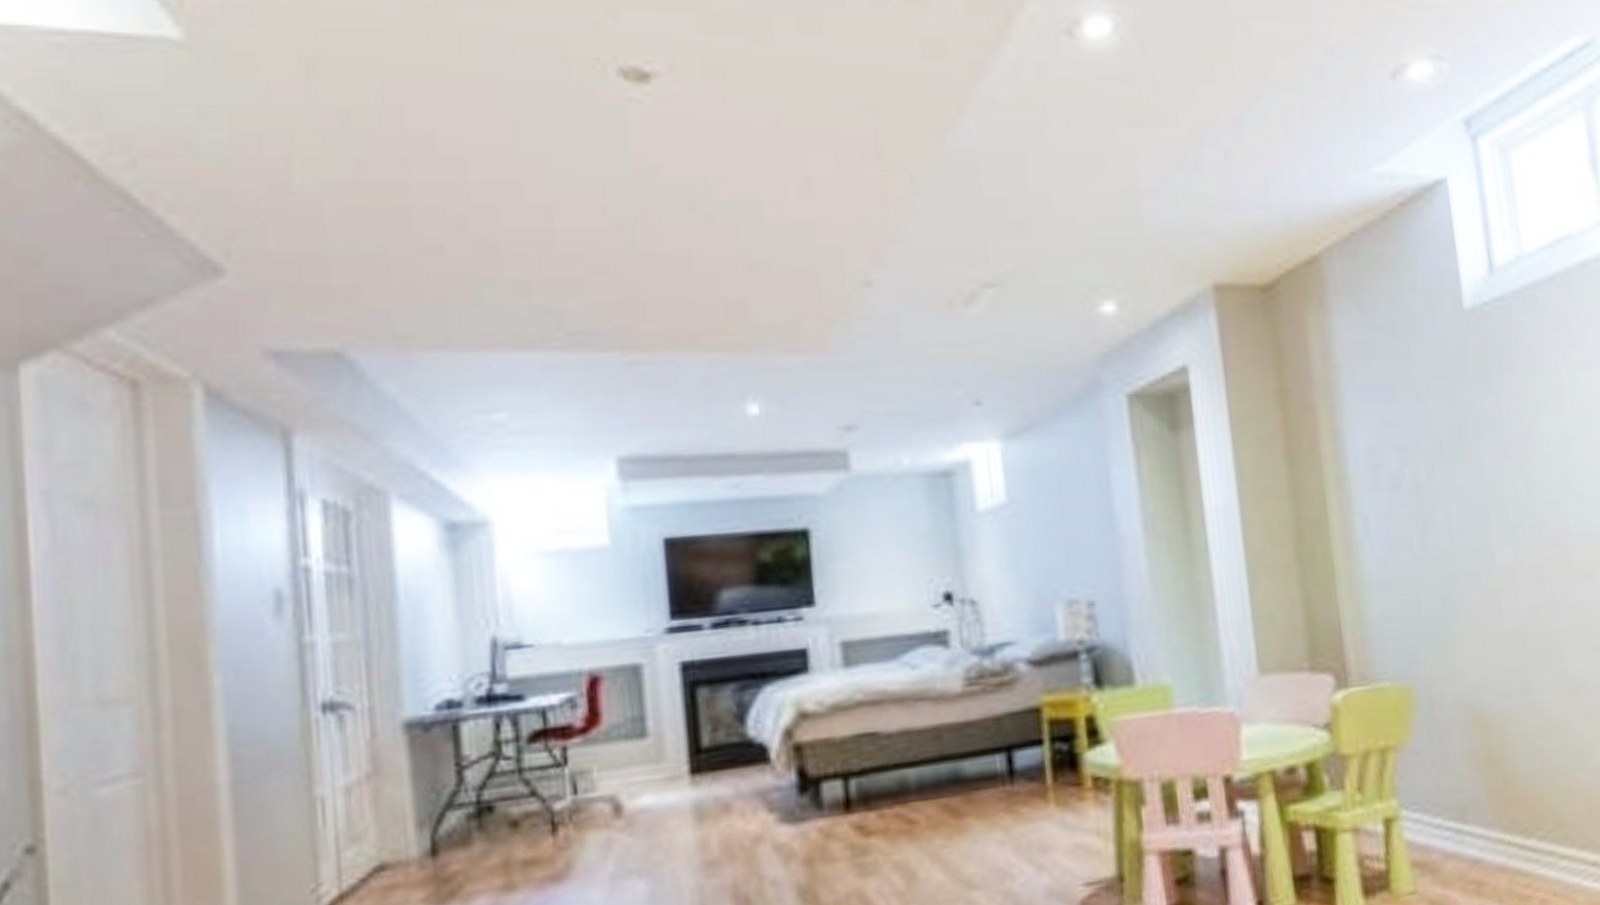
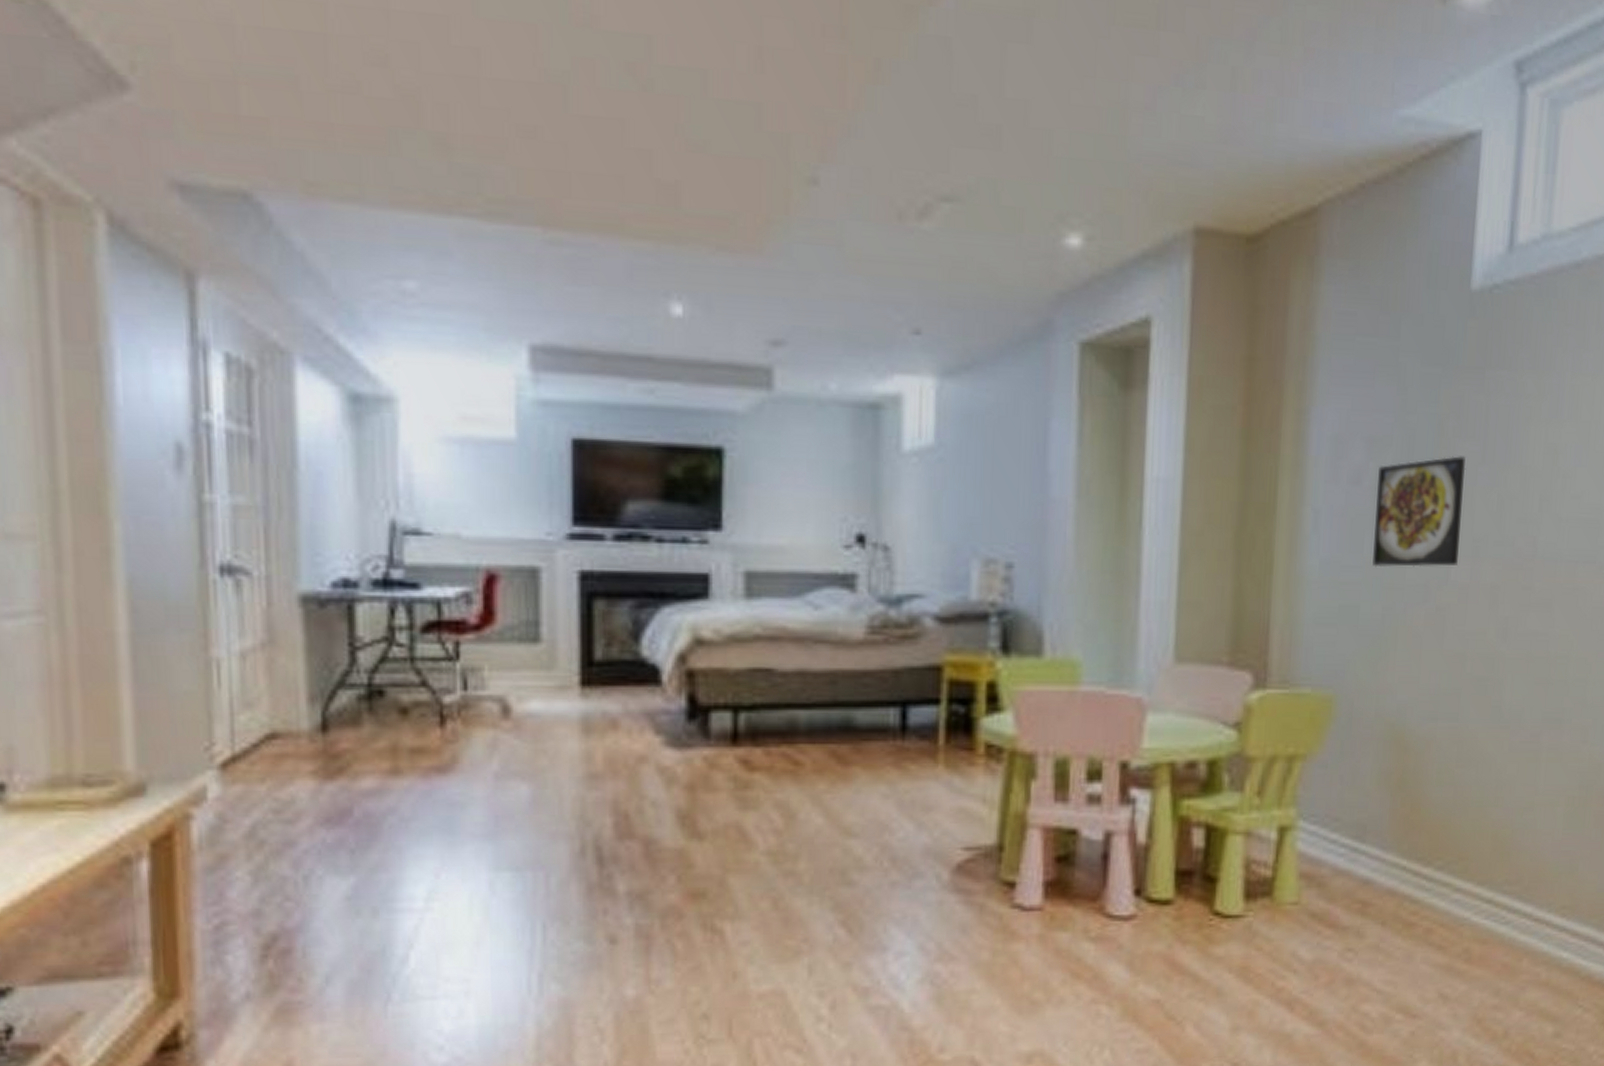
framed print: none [1413,453,1501,562] -> present [1372,456,1466,567]

